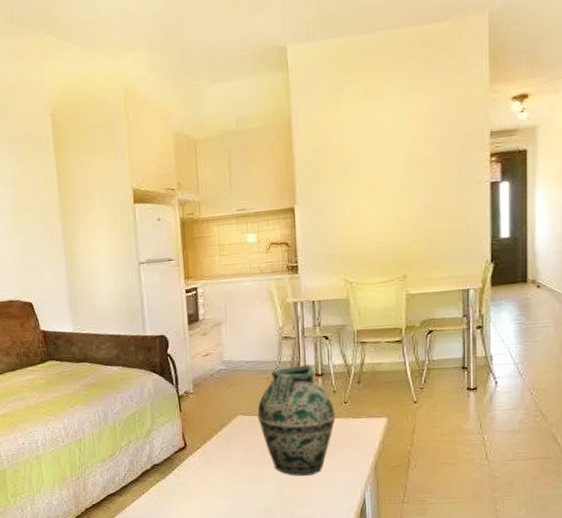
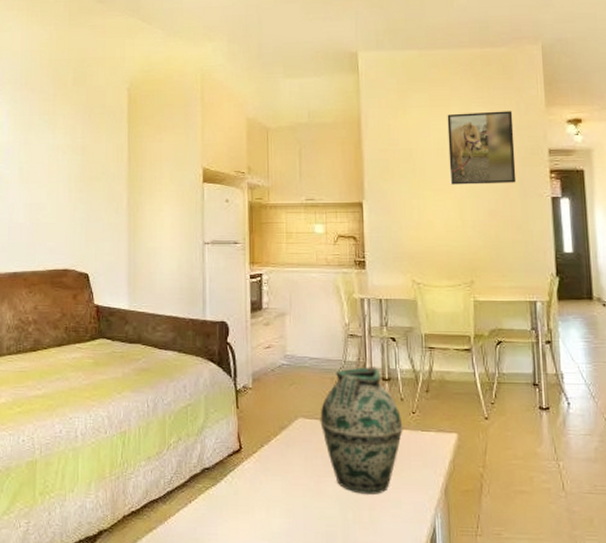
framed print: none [382,93,454,180] -> present [447,111,517,185]

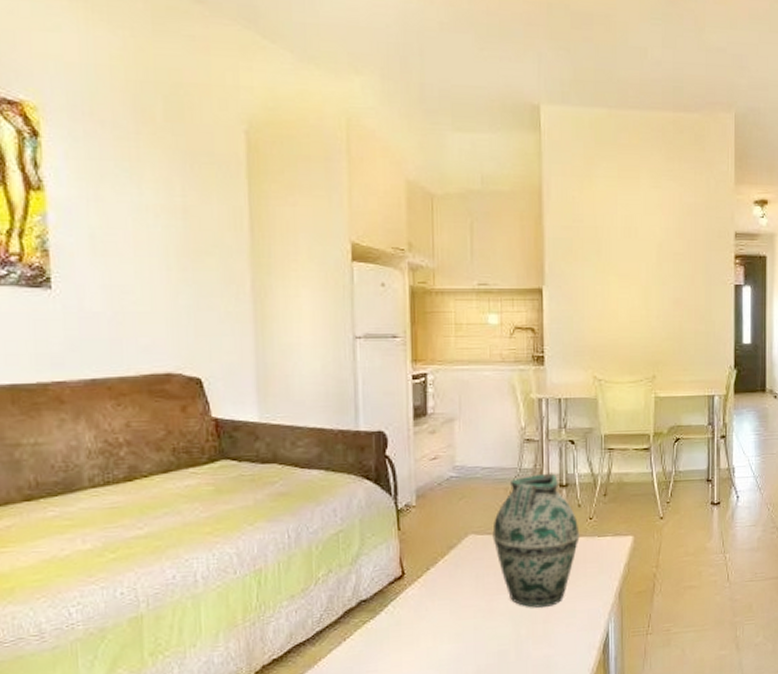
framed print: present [447,111,517,185] -> none [636,187,702,270]

